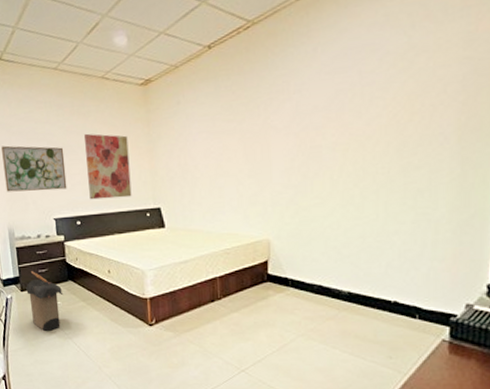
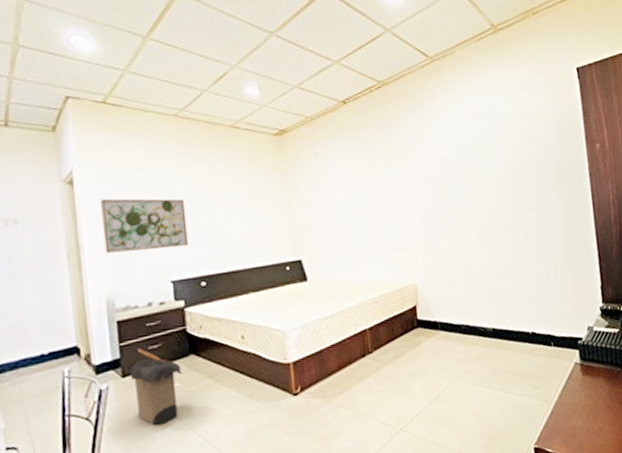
wall art: present [83,133,132,200] -> none [209,183,268,256]

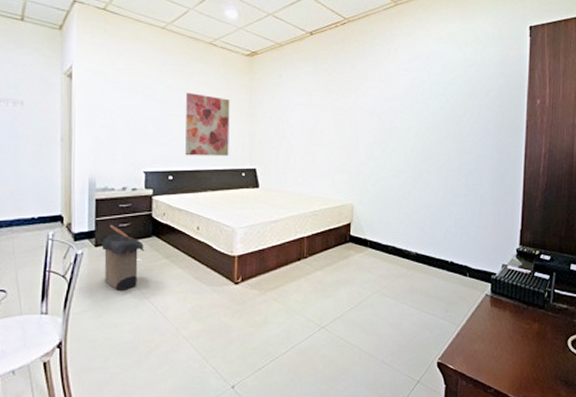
wall art: present [101,198,189,254] -> none [92,93,163,143]
wall art: none [209,183,268,256] -> present [185,92,230,157]

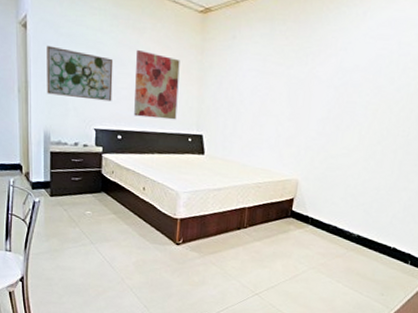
wall art: none [92,93,163,143] -> present [47,45,114,102]
laundry hamper: present [101,225,145,290] -> none [56,178,95,239]

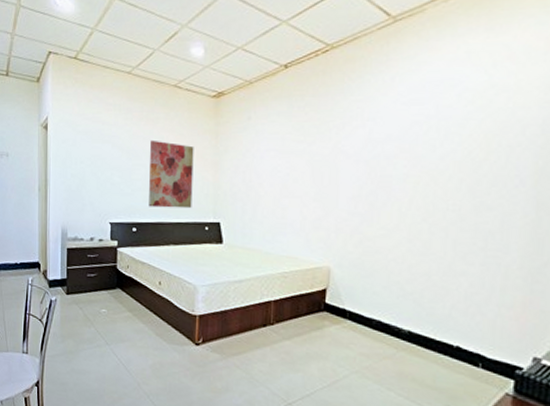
wall art: present [47,45,114,102] -> none [64,144,128,194]

